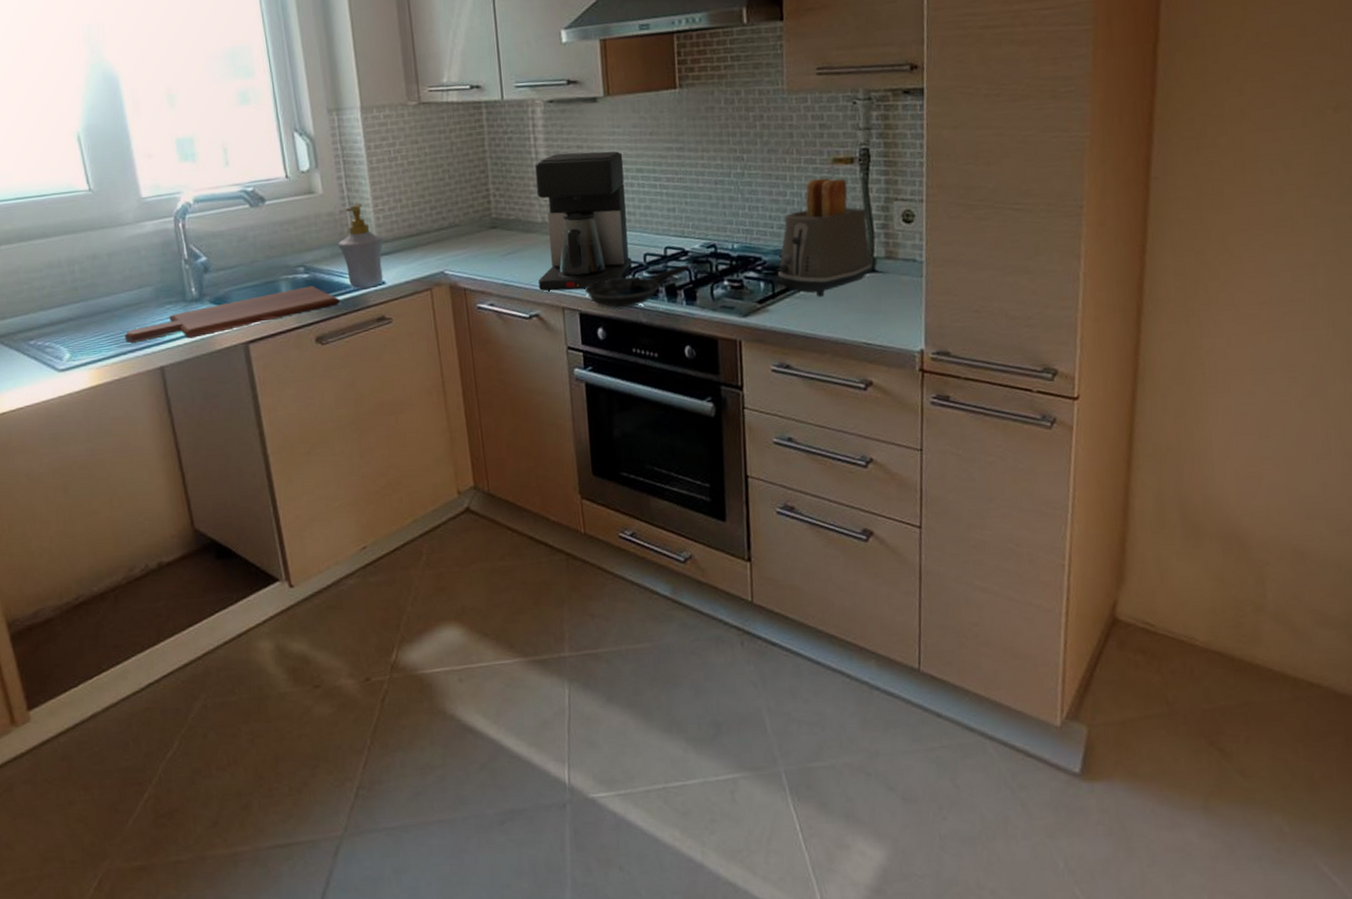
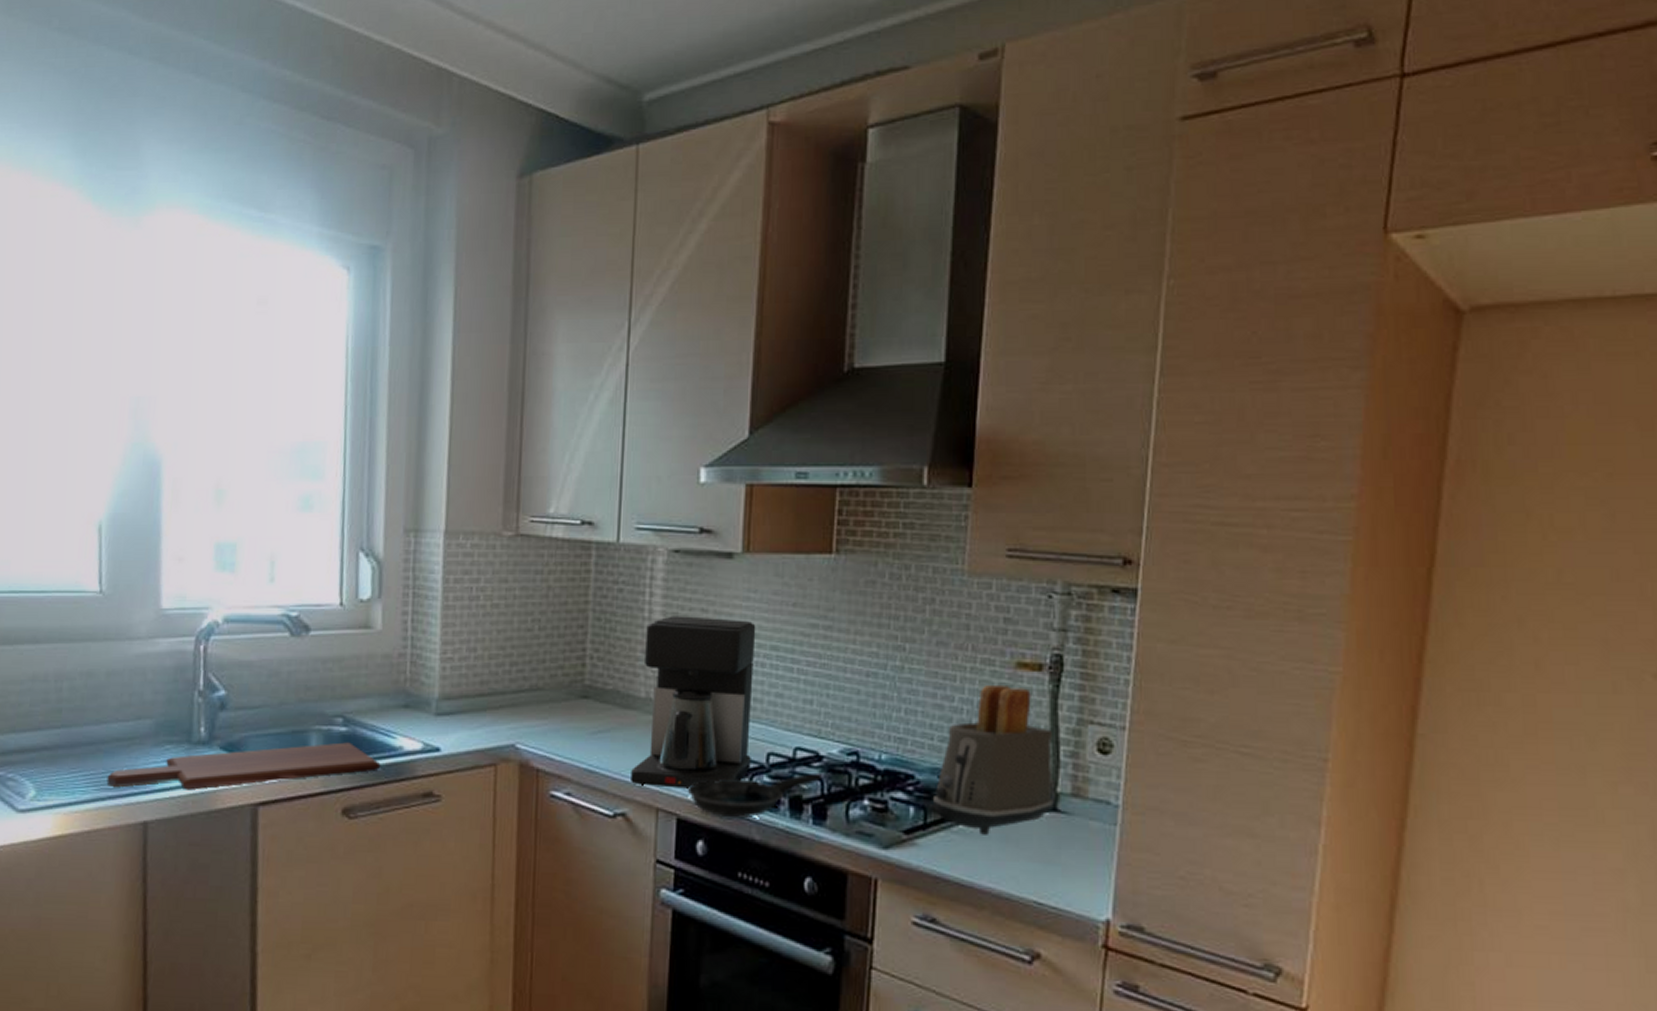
soap bottle: present [338,203,383,289] -> none [390,647,446,754]

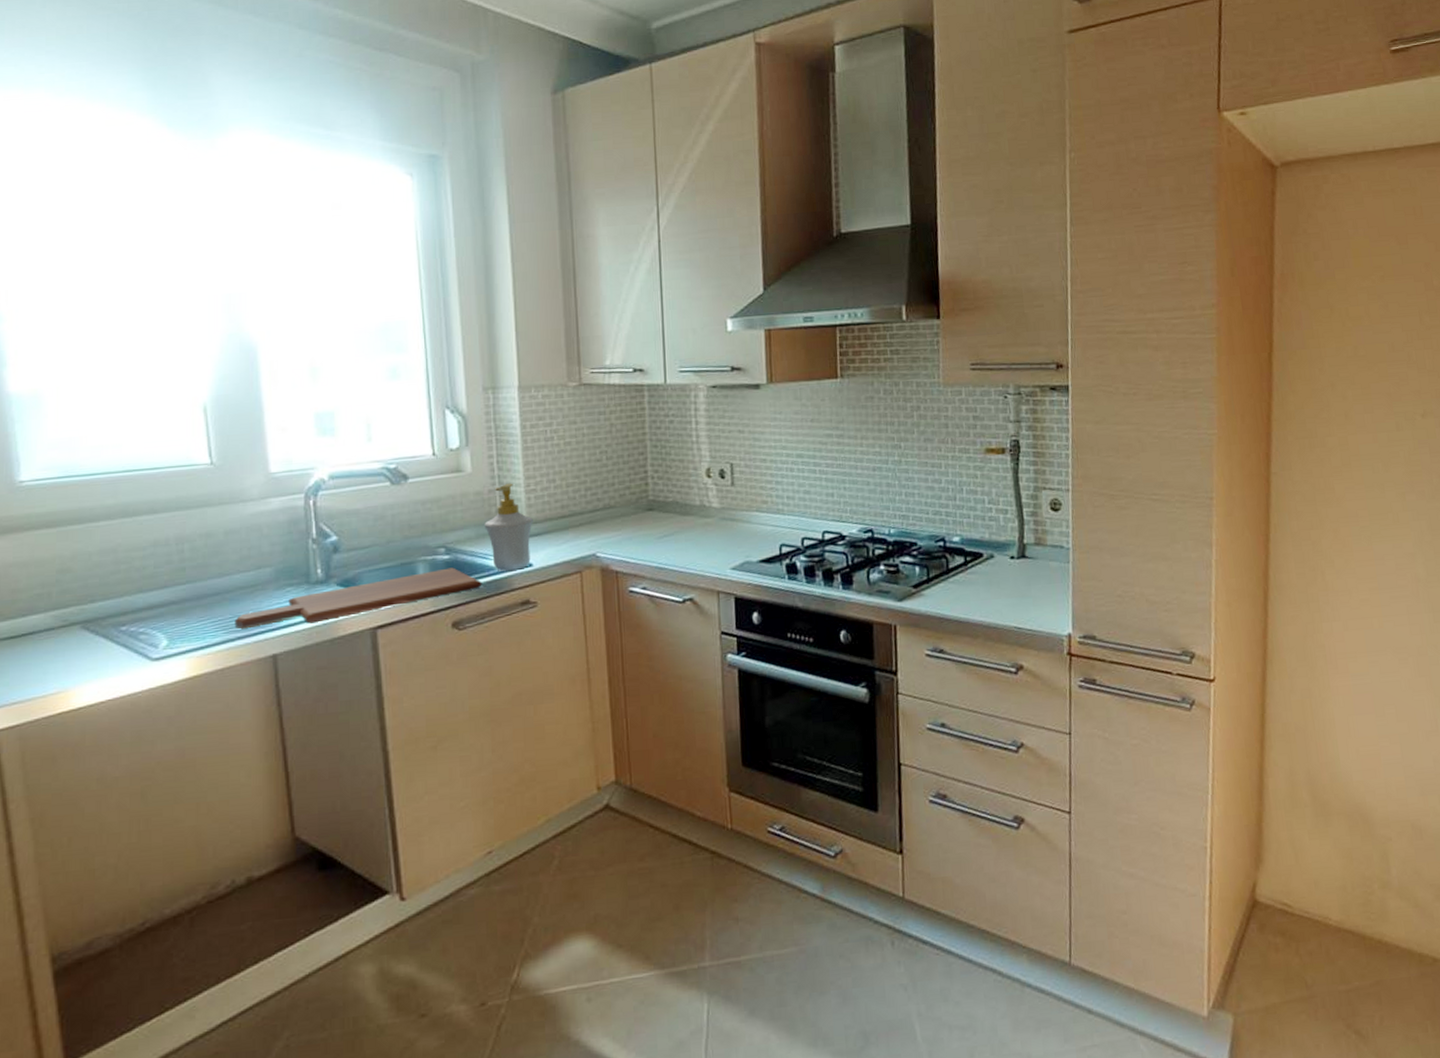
soap bottle: none [390,647,446,754] -> present [484,483,533,571]
coffee maker: present [631,616,756,789] -> none [694,436,790,575]
frying pan: present [687,772,823,819] -> none [740,549,847,592]
toaster: present [934,684,1054,835] -> none [933,466,1023,582]

